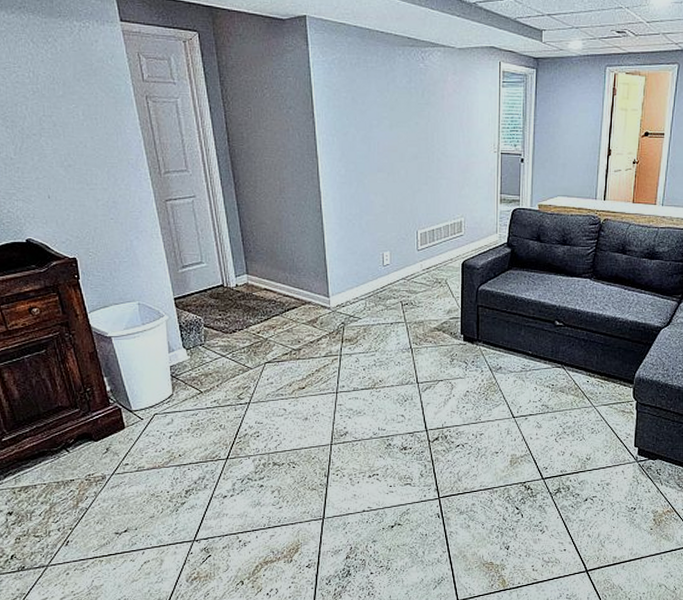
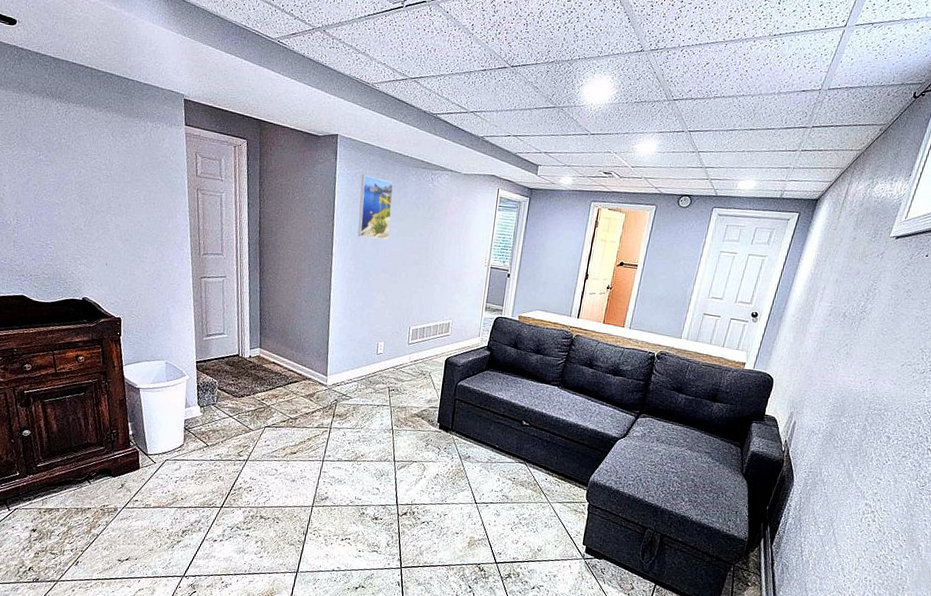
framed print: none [339,61,381,134] -> present [357,175,393,240]

